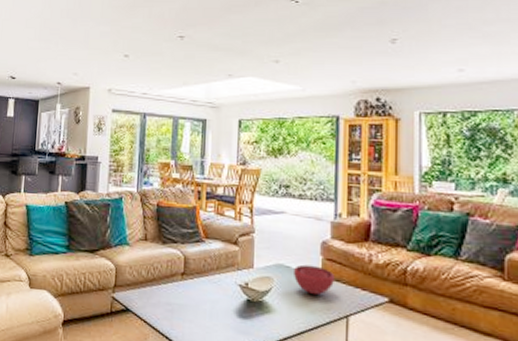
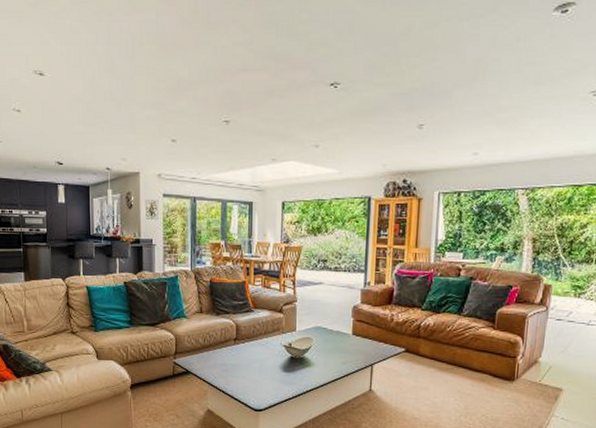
bowl: present [294,264,334,295] -> none [330,326,363,350]

